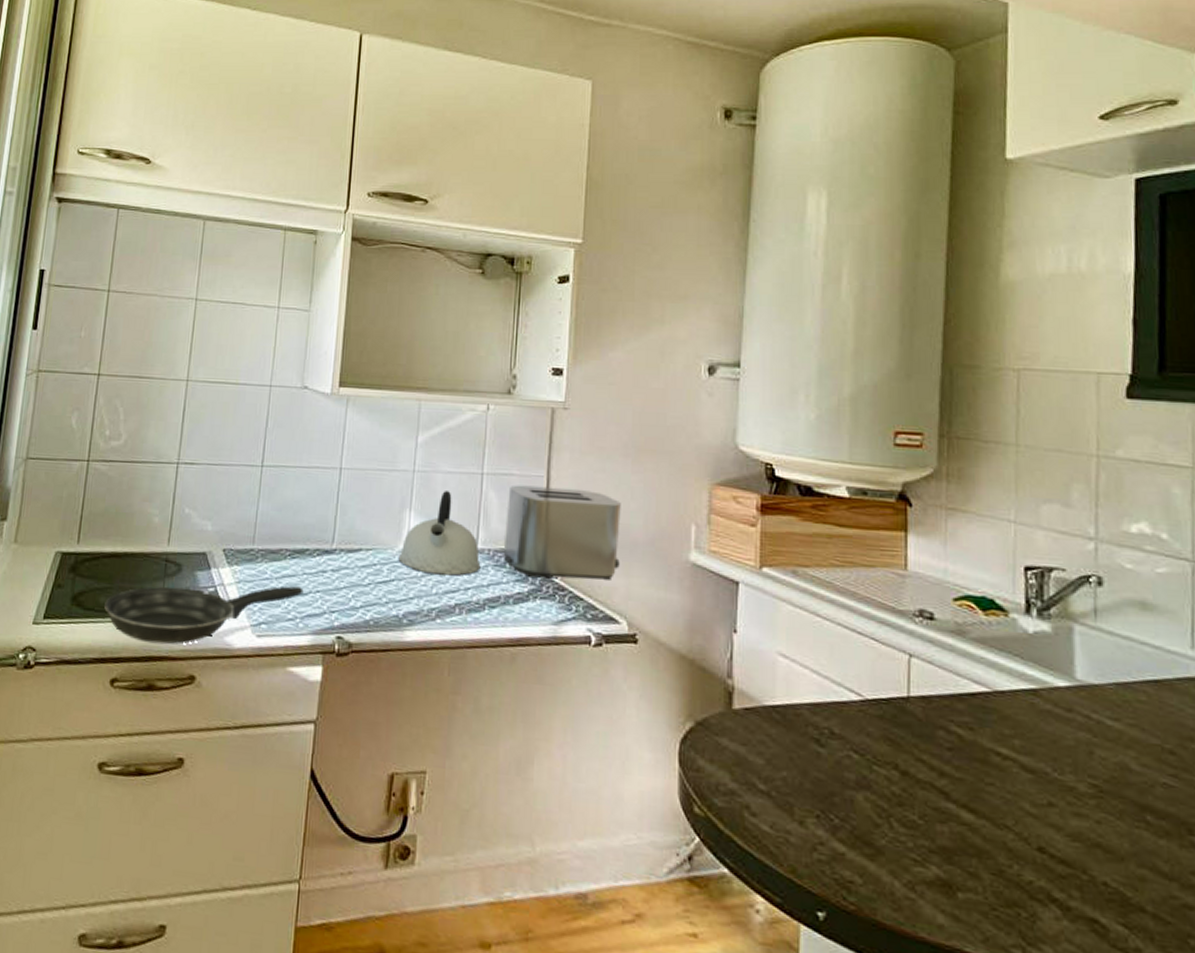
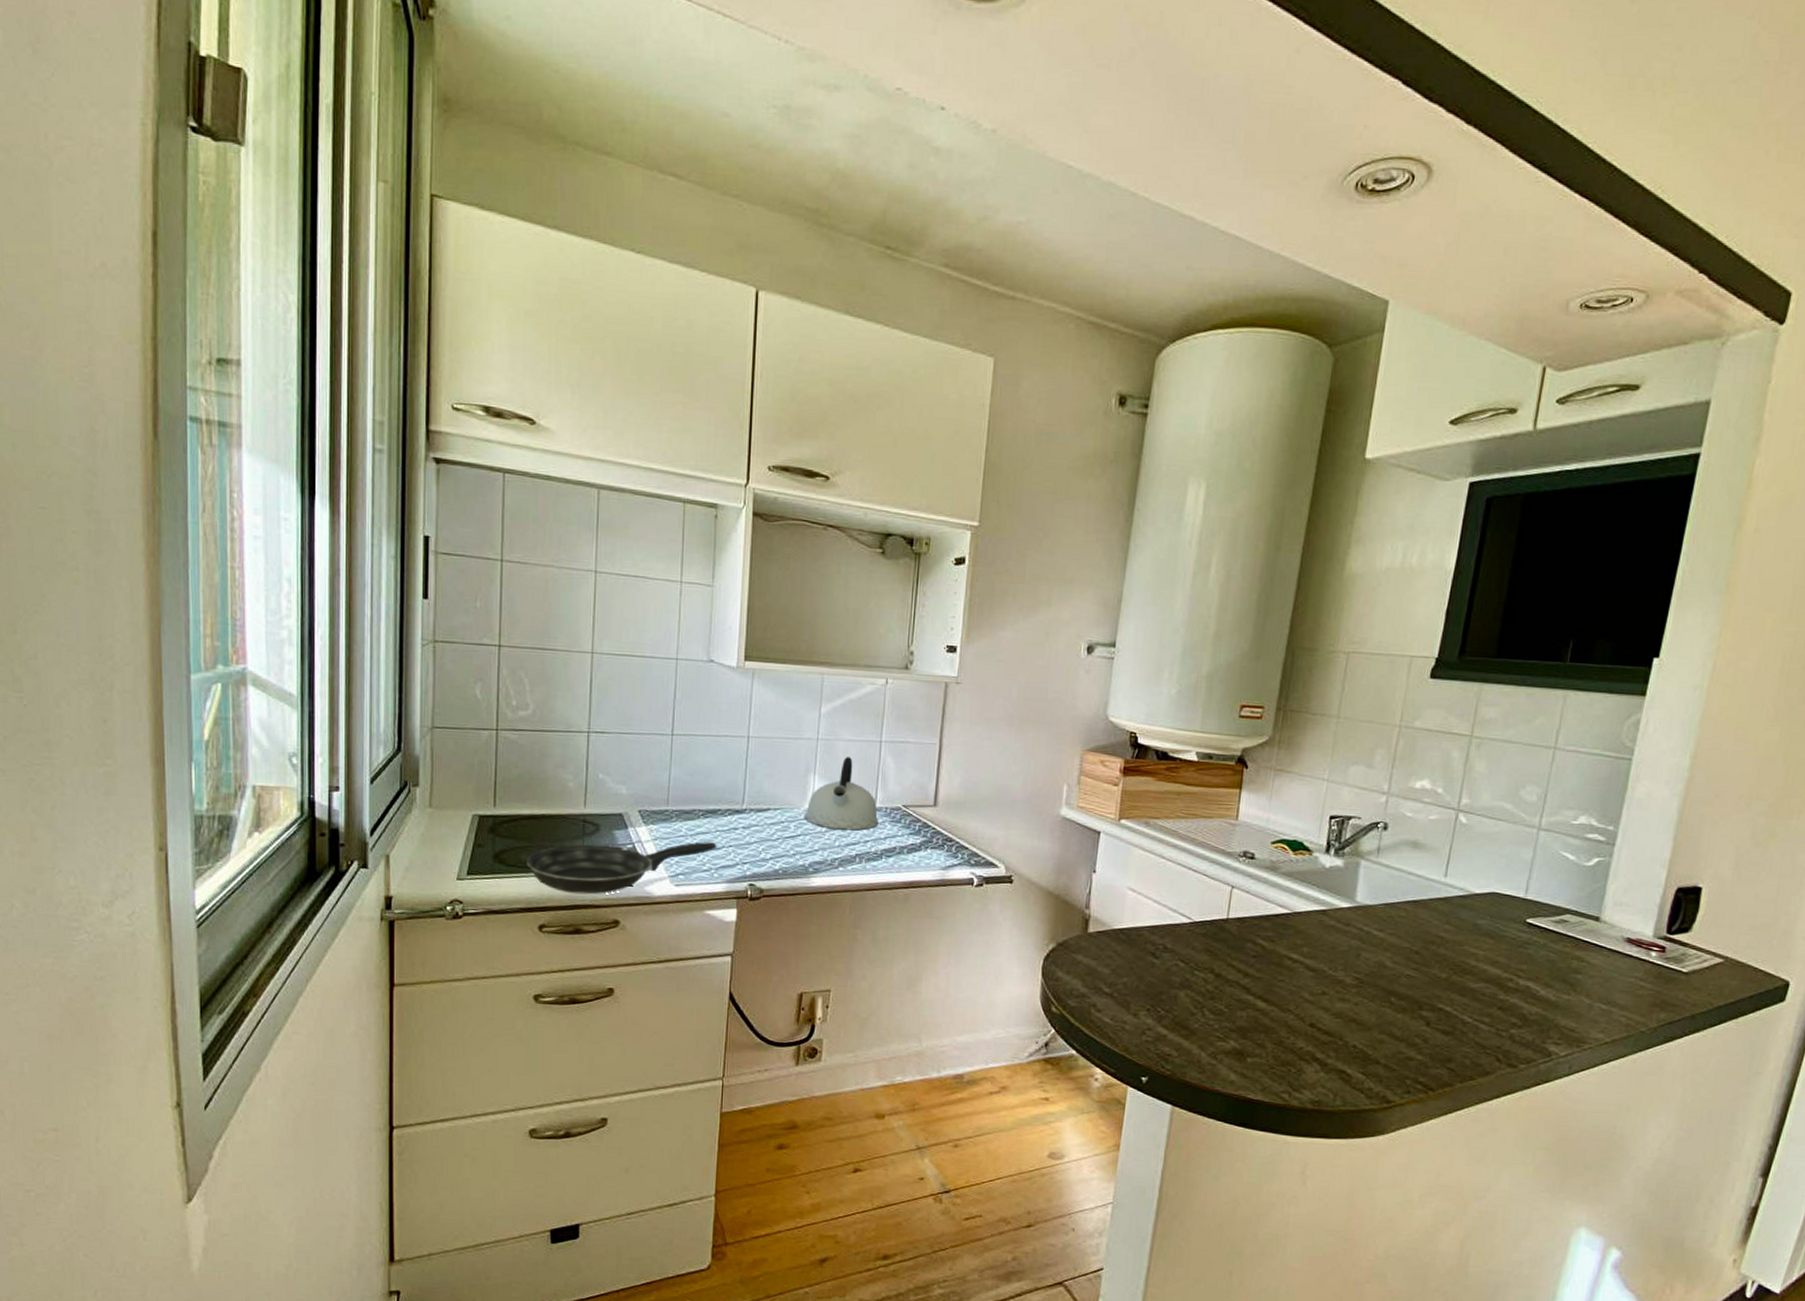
toaster: present [503,485,621,582] -> none [898,751,1004,833]

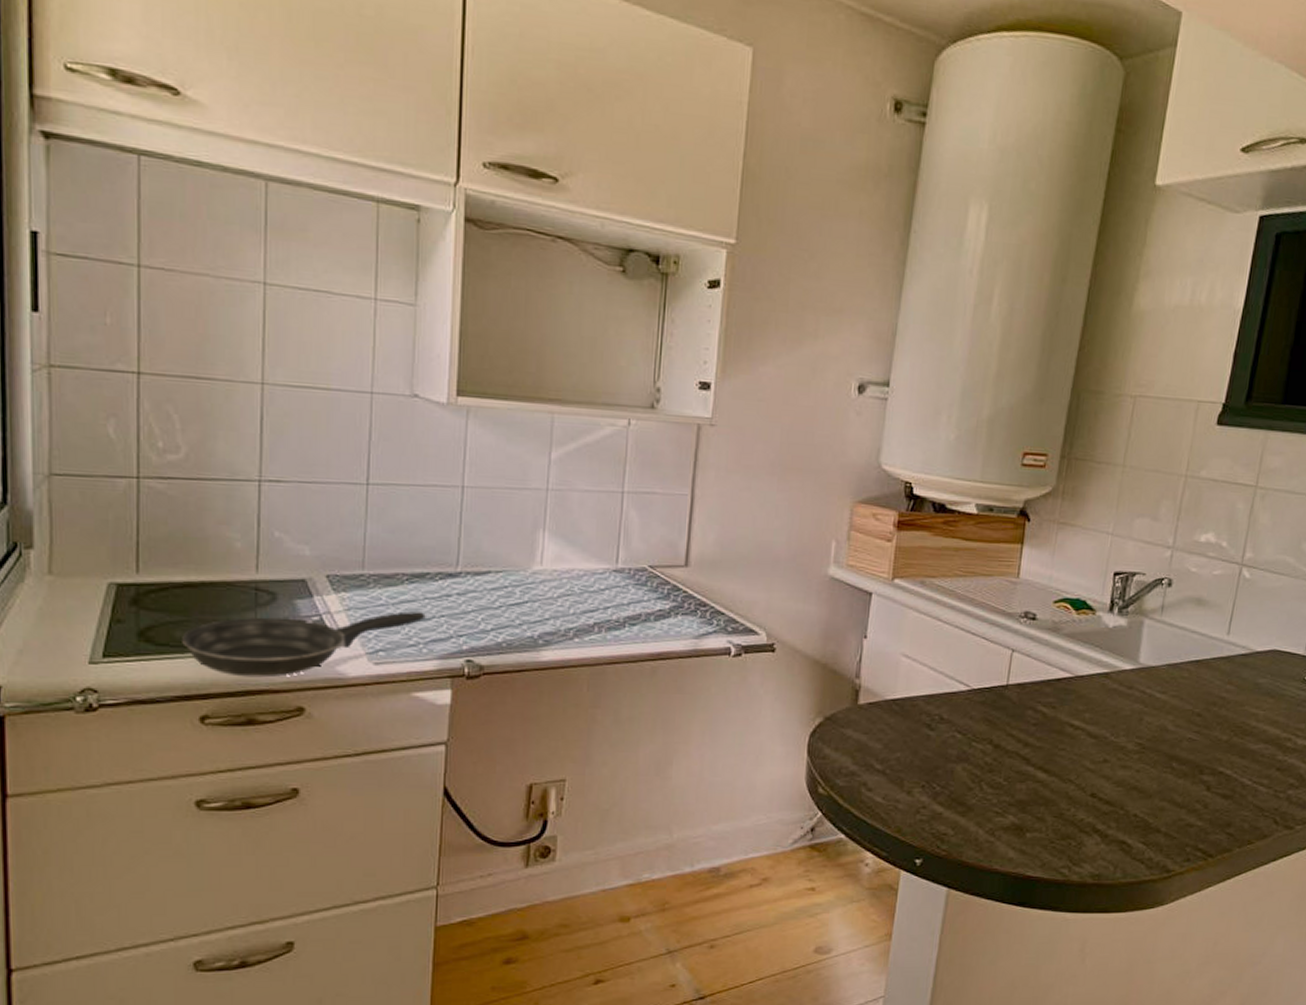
kettle: present [804,757,879,831] -> none [532,510,621,596]

